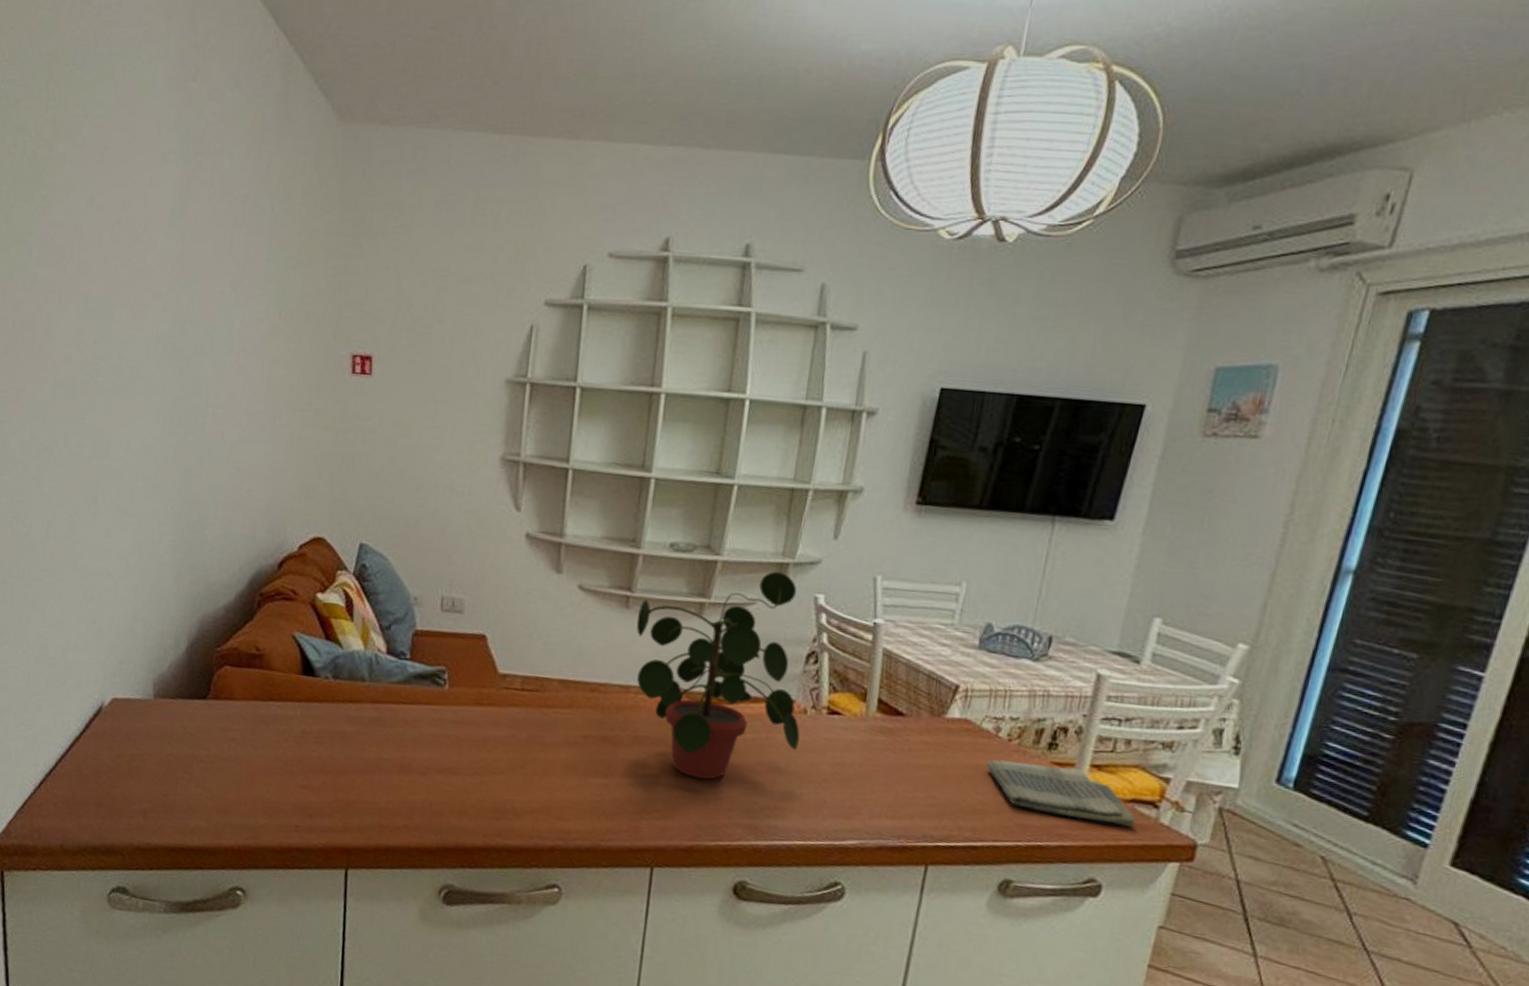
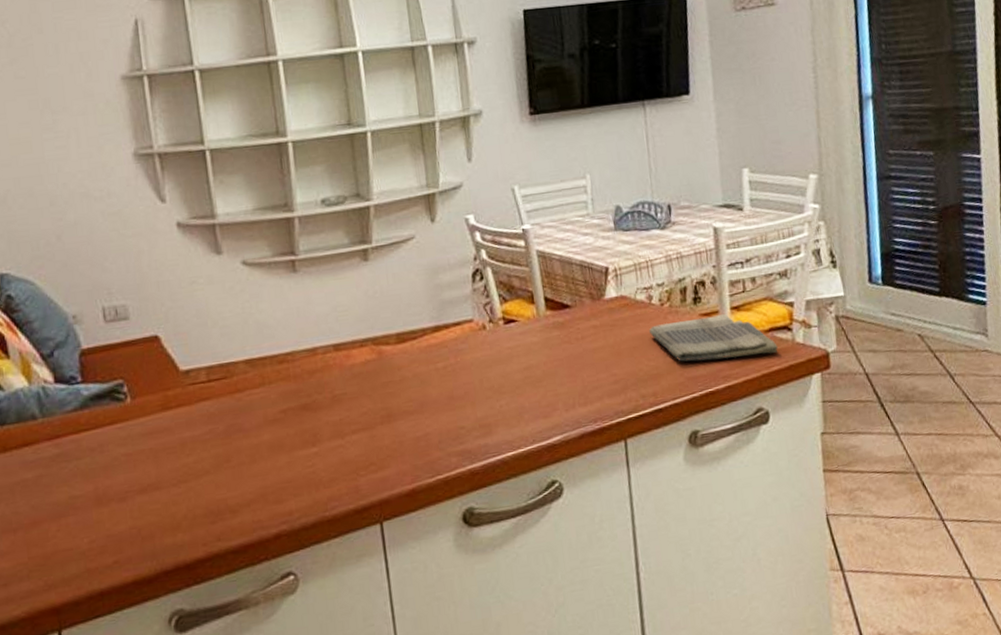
potted plant: present [636,572,800,780] -> none [306,203,487,421]

